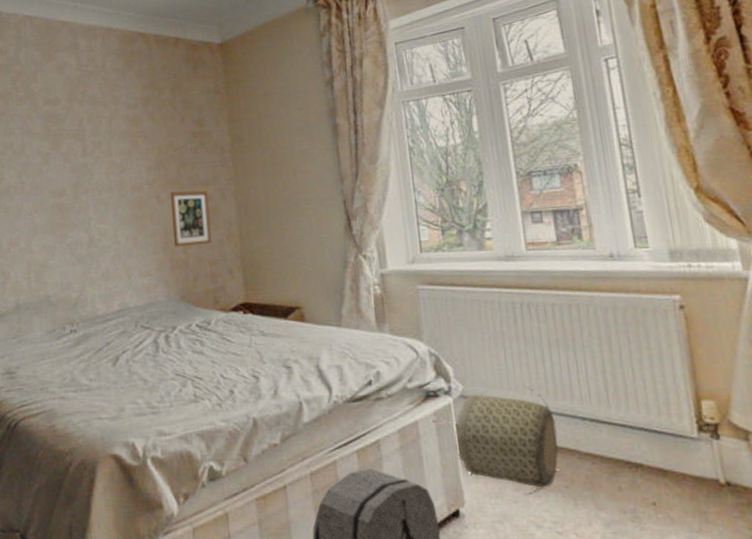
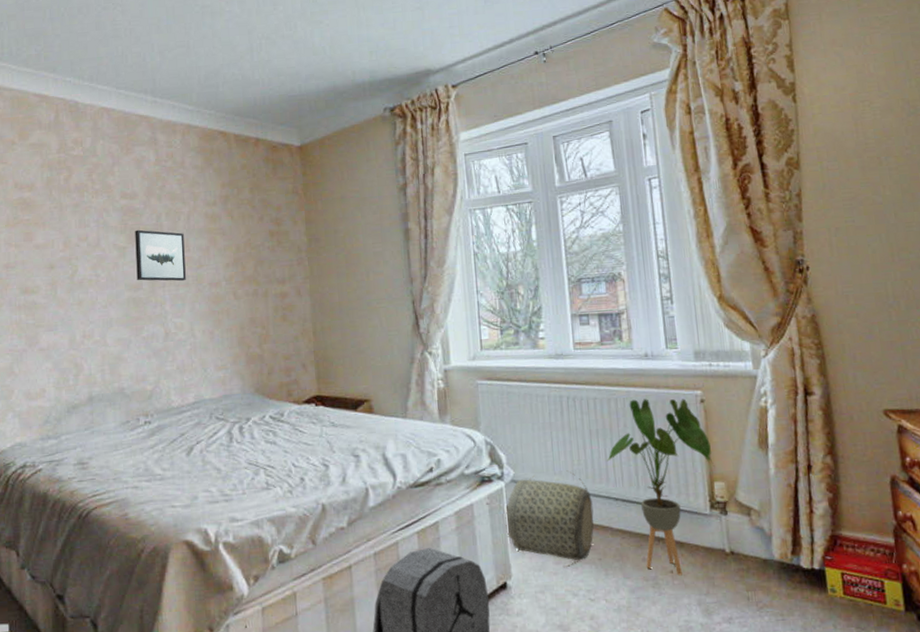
wall art: none [58,135,109,187] -> present [135,229,186,282]
picture frame: present [170,189,212,247] -> none [247,287,287,342]
house plant: none [570,304,701,509] -> present [607,399,715,576]

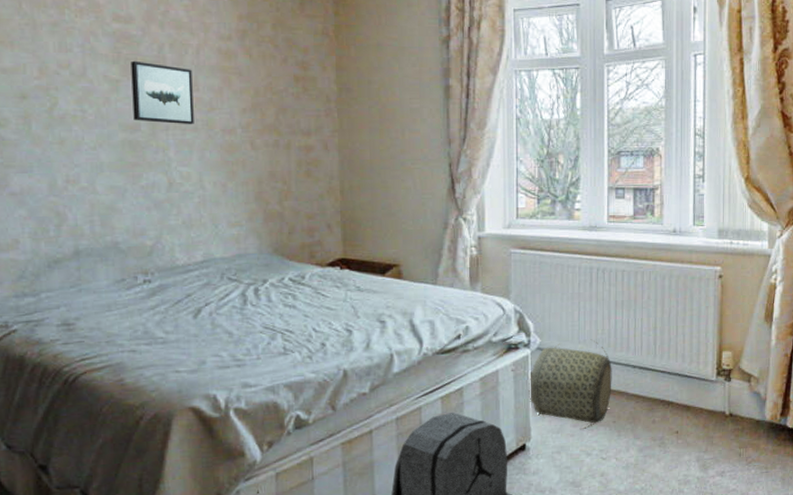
house plant: present [607,399,715,576] -> none [629,273,725,436]

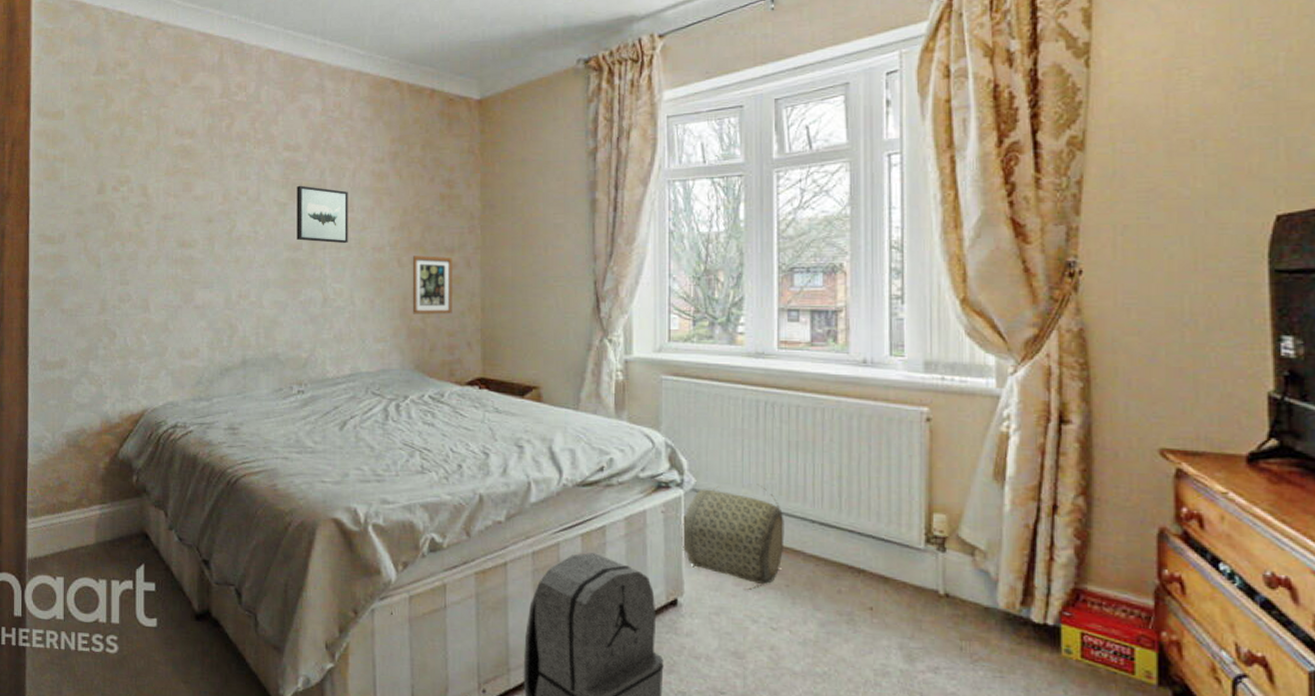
picture frame: none [266,138,311,198] -> present [412,255,452,314]

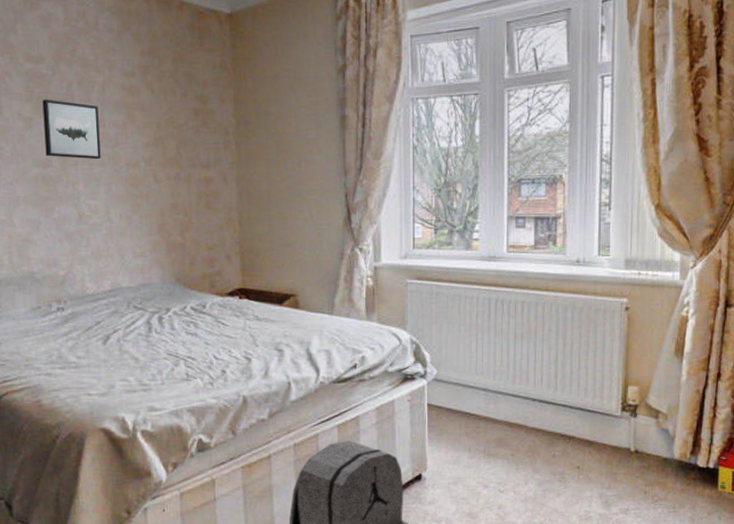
picture frame: present [412,255,452,314] -> none [168,171,211,229]
basket: present [681,484,784,590] -> none [425,371,511,461]

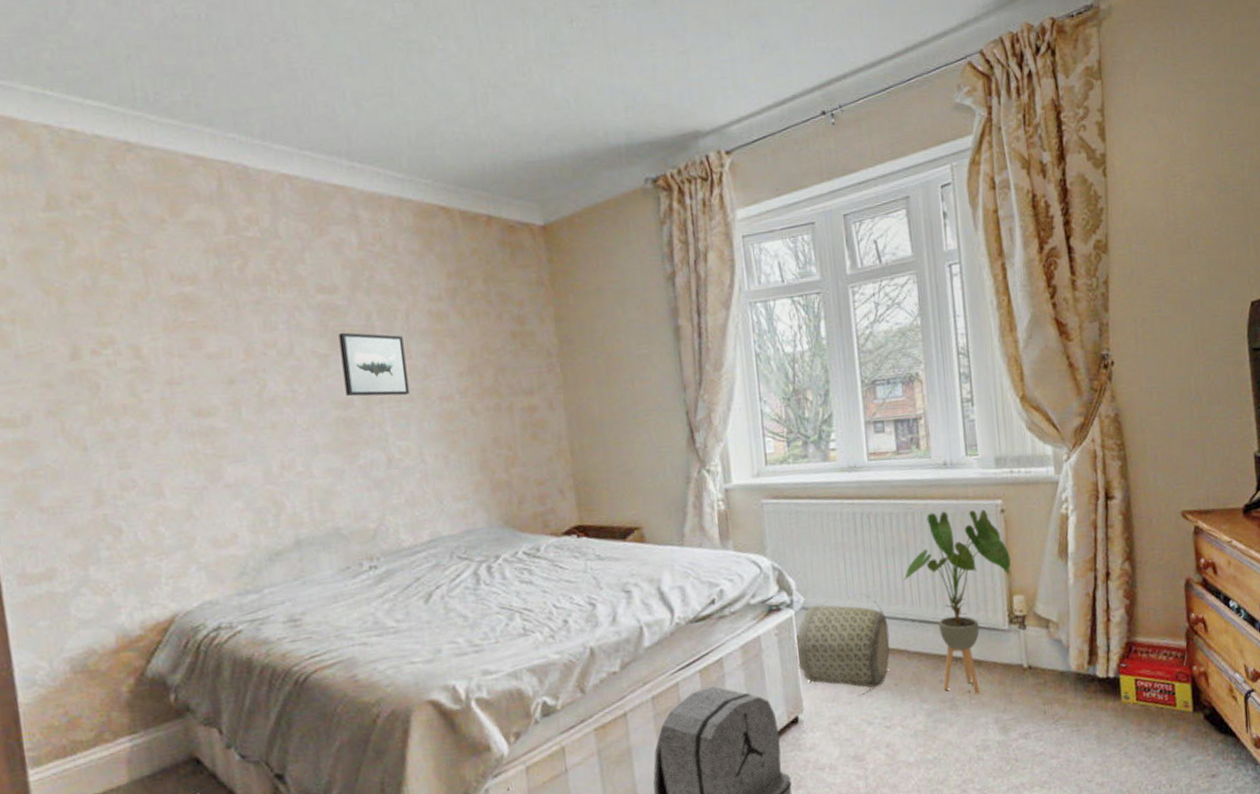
basket: none [425,371,511,461] -> present [795,593,890,696]
house plant: none [529,304,631,471] -> present [904,509,1014,695]

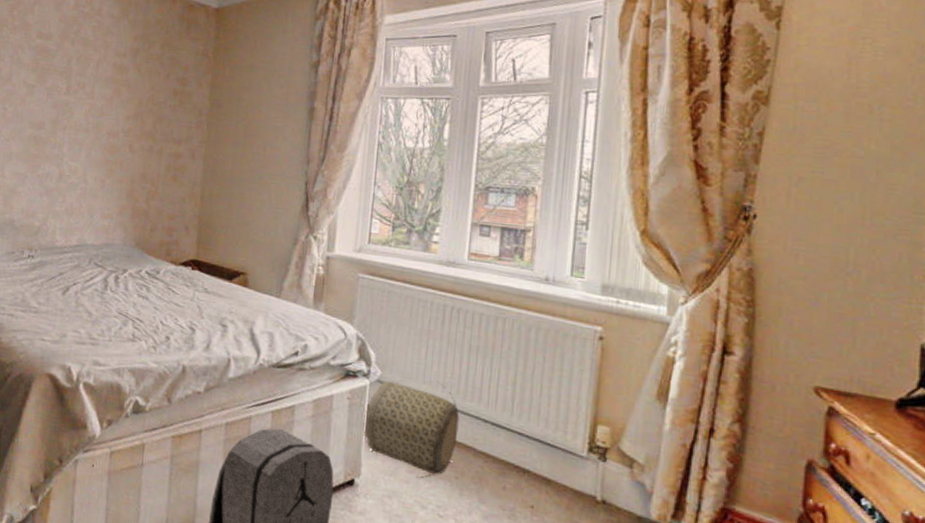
wall art: present [338,332,410,397] -> none [40,70,91,127]
house plant: present [904,509,1014,695] -> none [483,322,602,513]

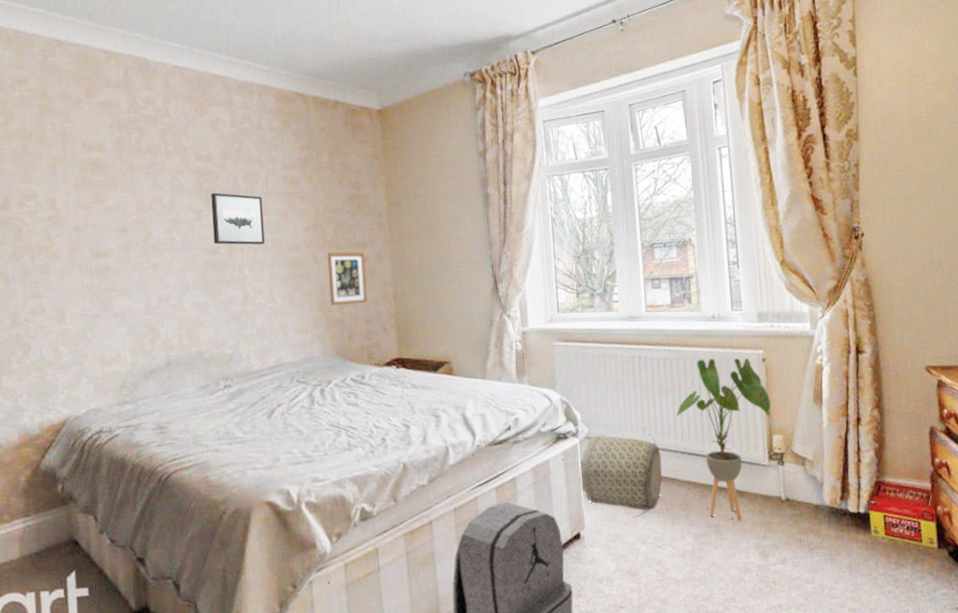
wall art: none [40,70,91,127] -> present [211,192,265,245]
picture frame: none [138,143,179,200] -> present [327,251,368,306]
house plant: none [483,322,602,513] -> present [675,358,774,522]

